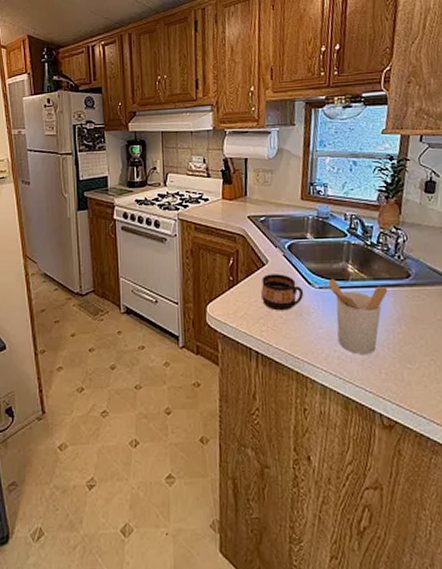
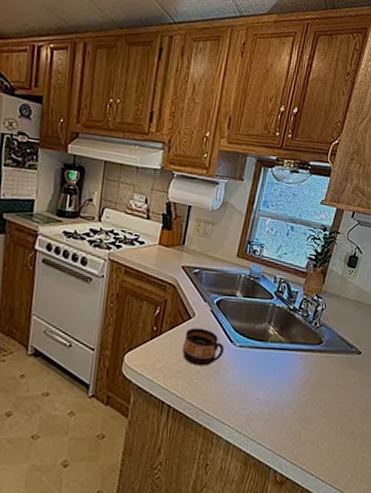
utensil holder: present [327,278,388,355] -> none [247,338,301,415]

